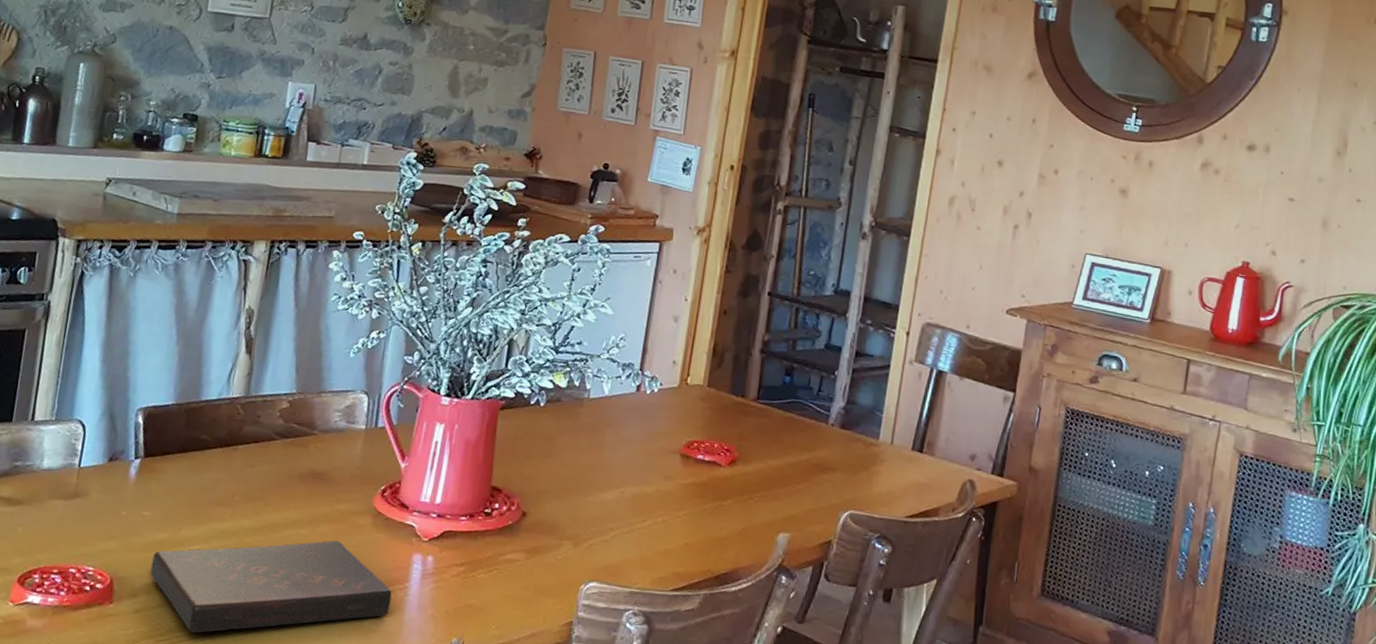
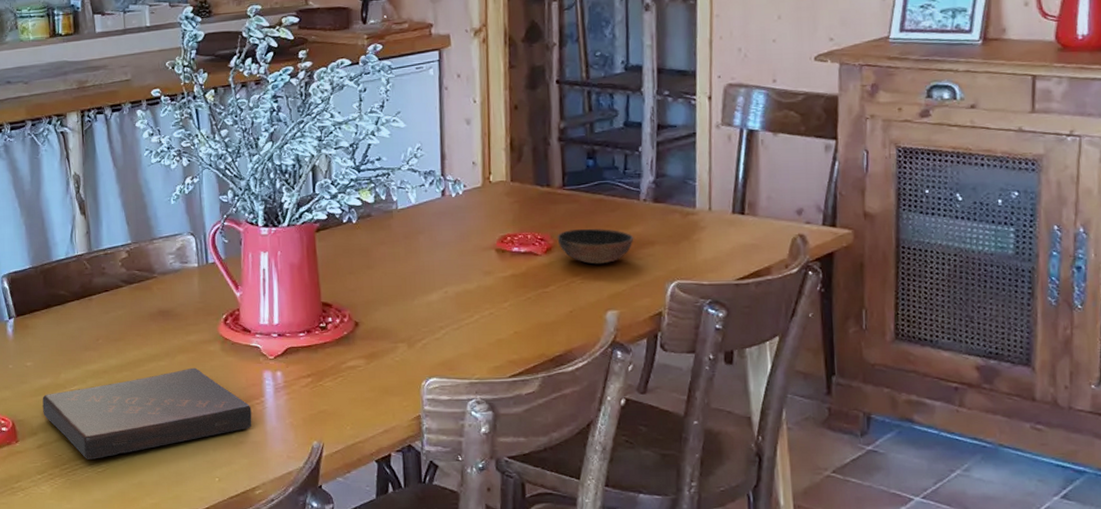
bowl: none [742,444,817,484] -> present [557,228,634,265]

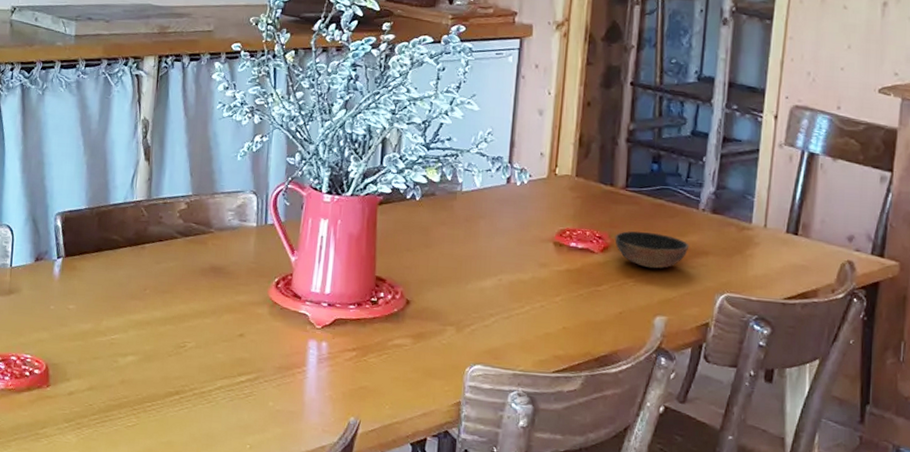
book: present [42,367,252,459] -> none [79,328,292,413]

